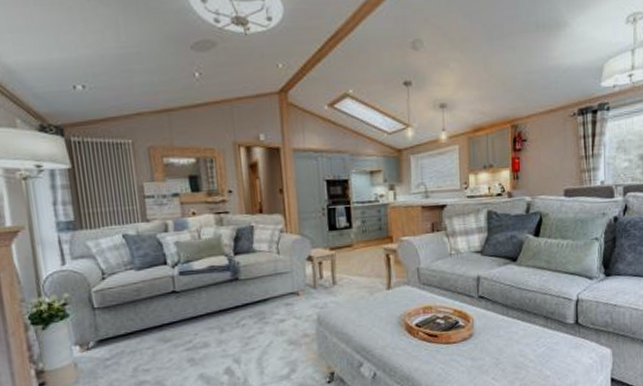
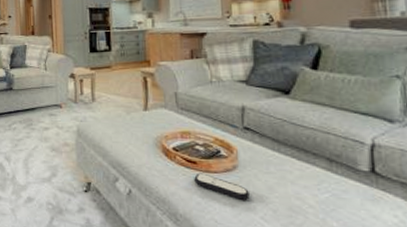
remote control: none [435,345,483,365] -> present [194,173,250,200]

